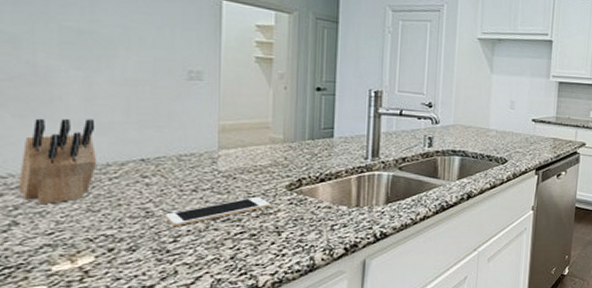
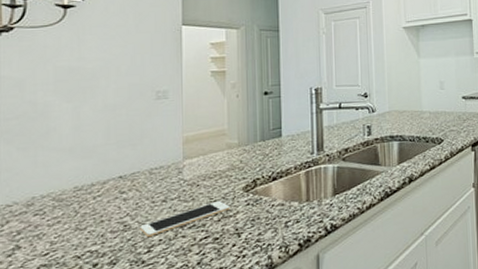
knife block: present [18,118,98,205] -> none [21,145,84,228]

